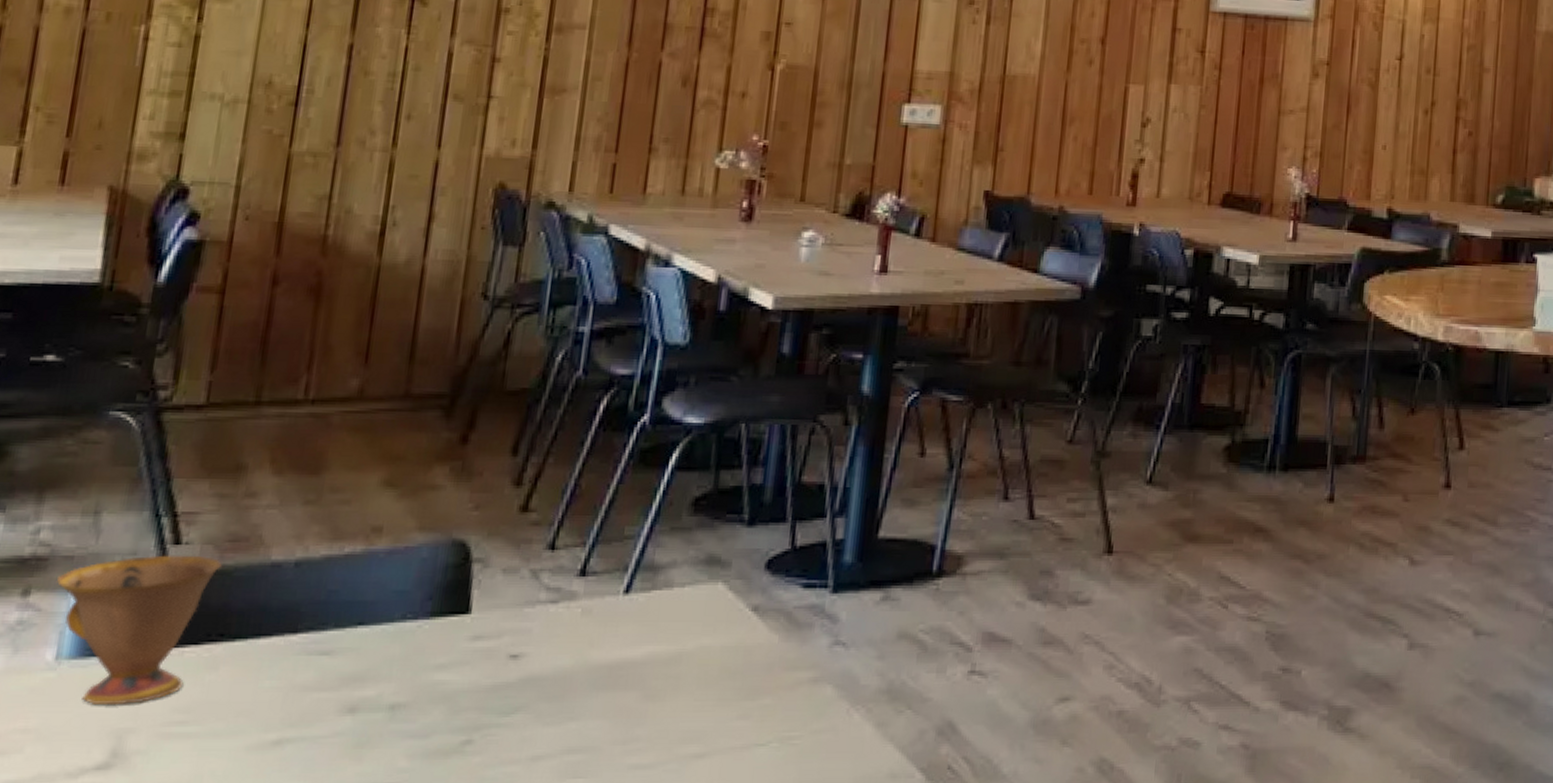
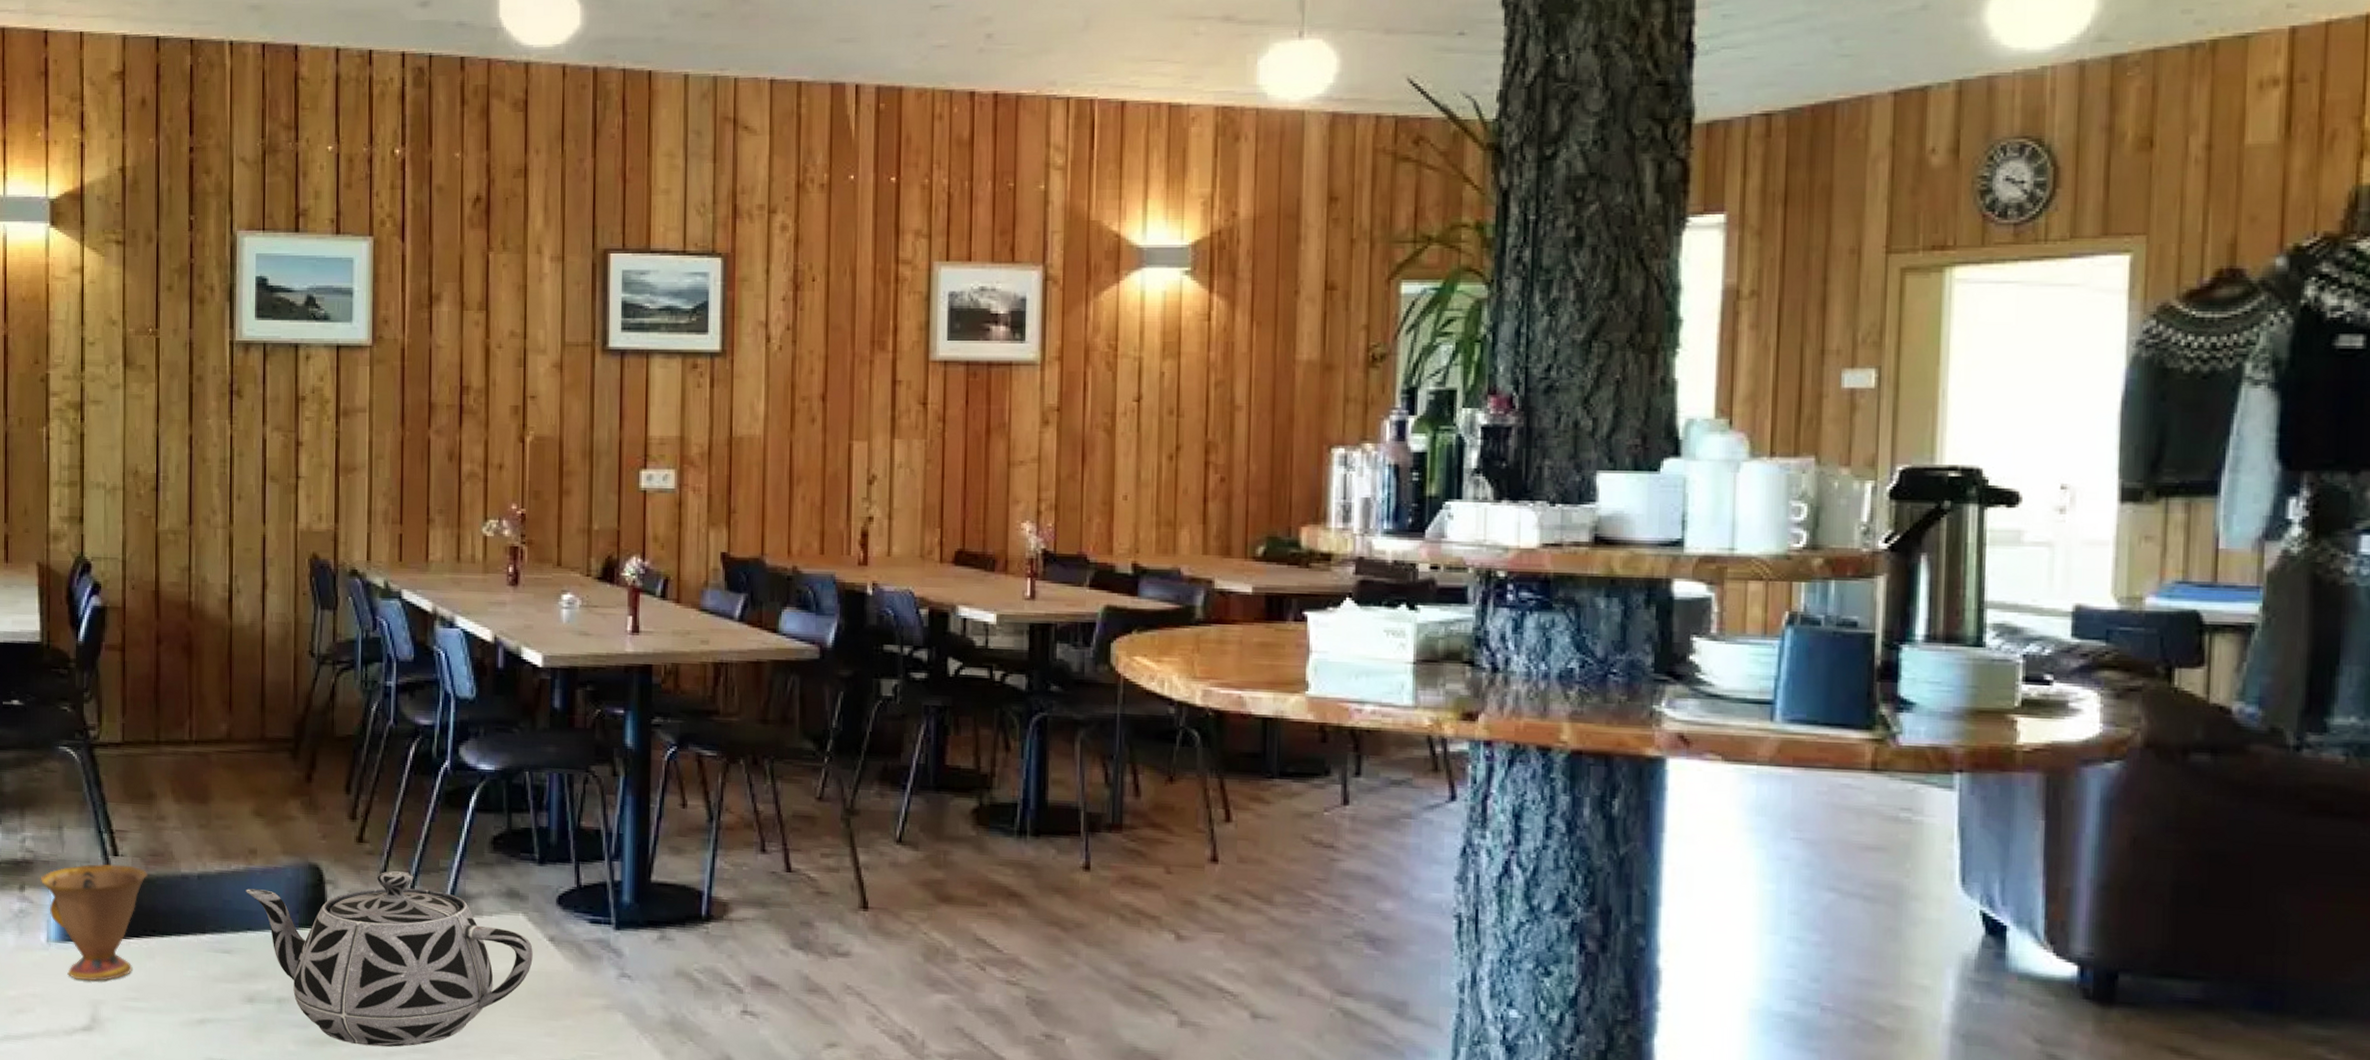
teapot: none [361,543,732,752] -> present [246,871,533,1047]

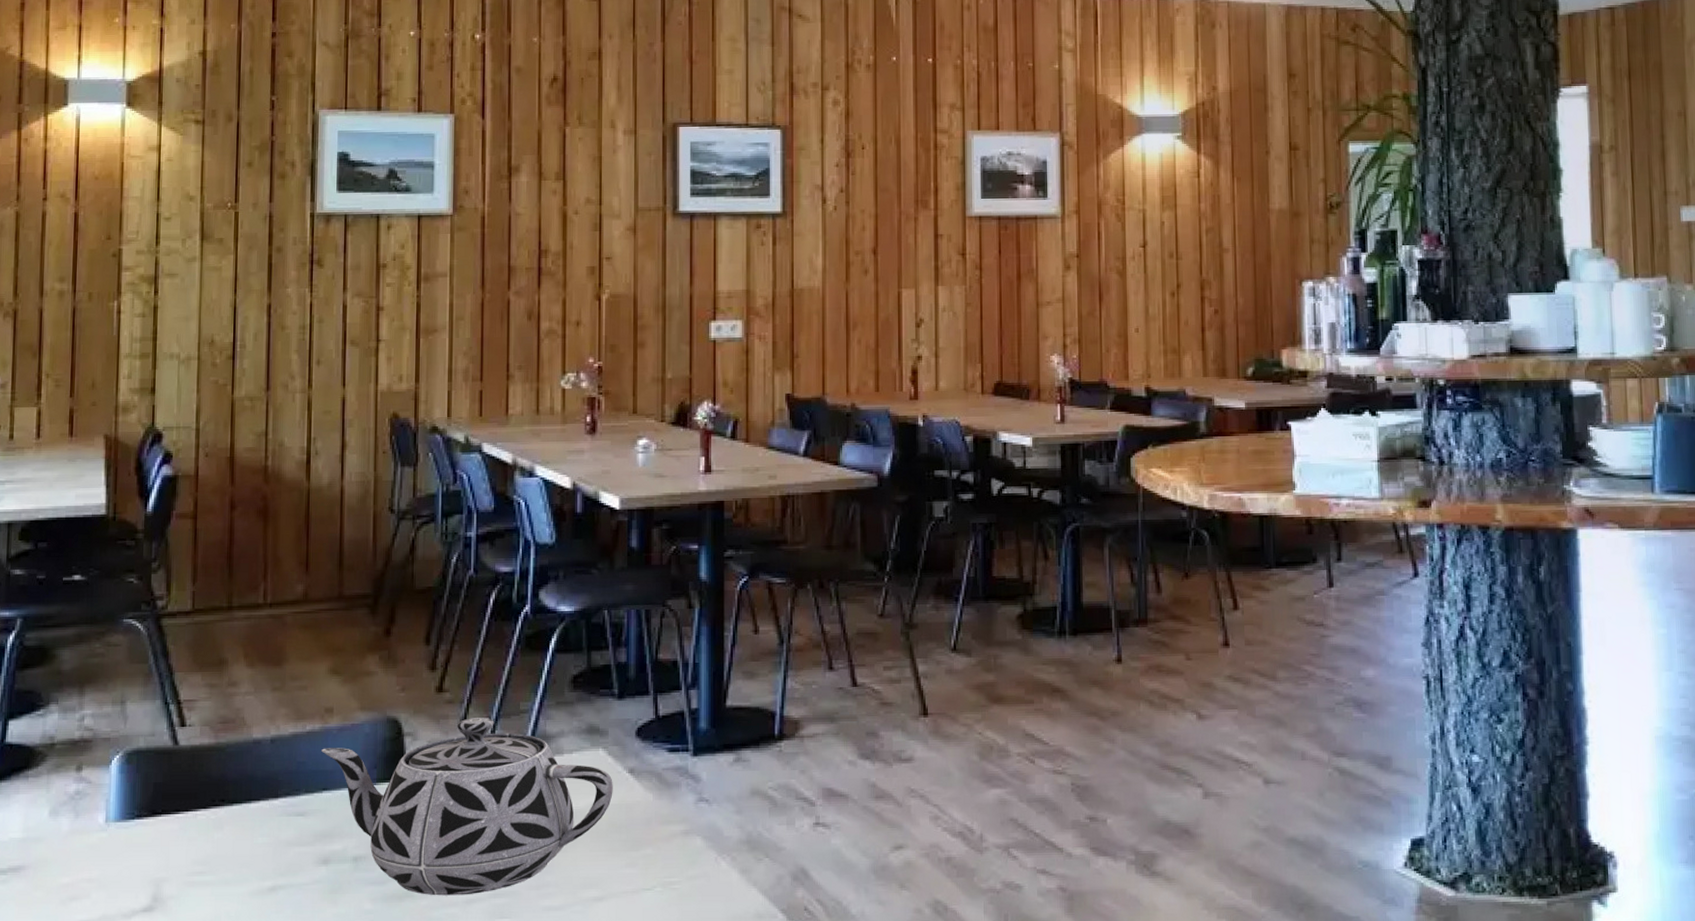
teacup: present [40,864,149,981] -> none [99,735,218,859]

